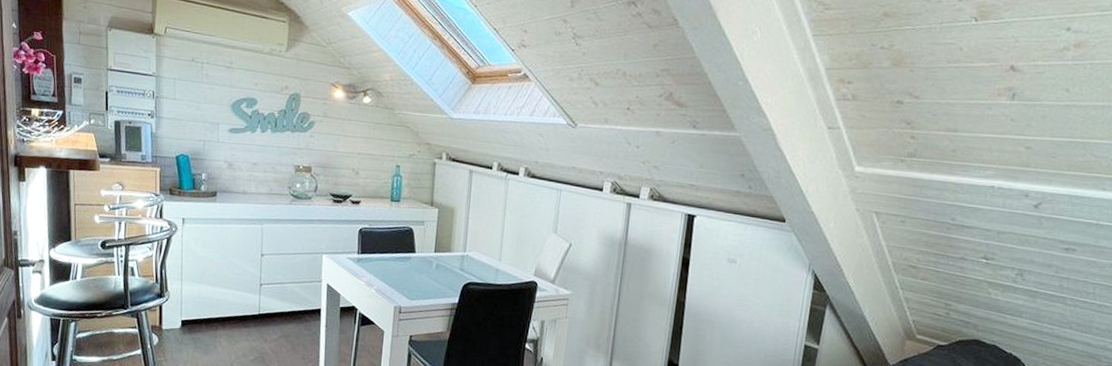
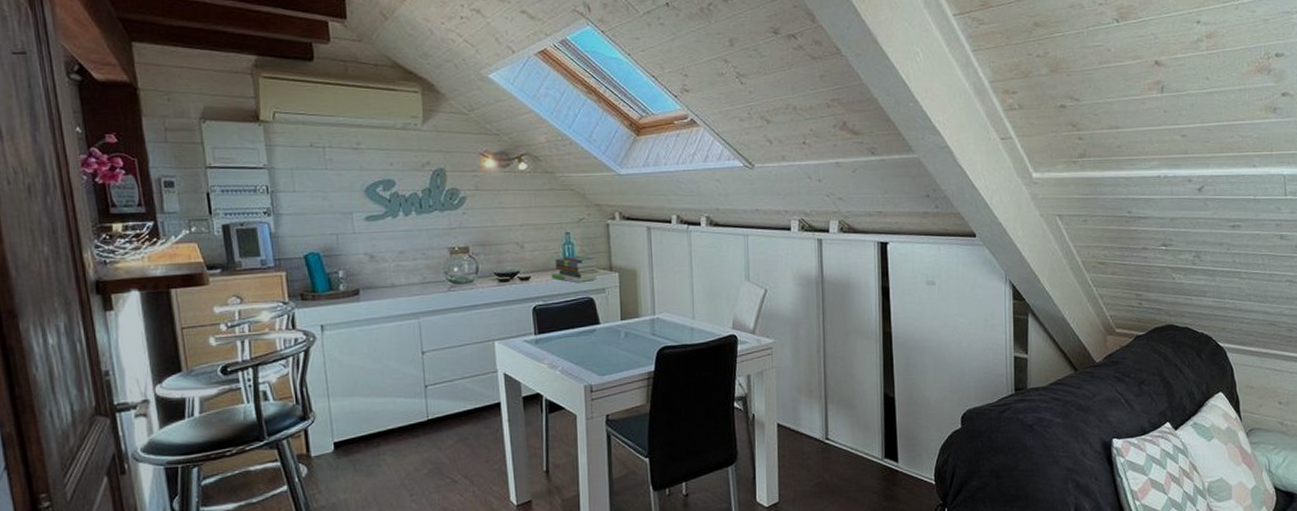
books: none [378,187,422,213] -> present [551,256,600,283]

